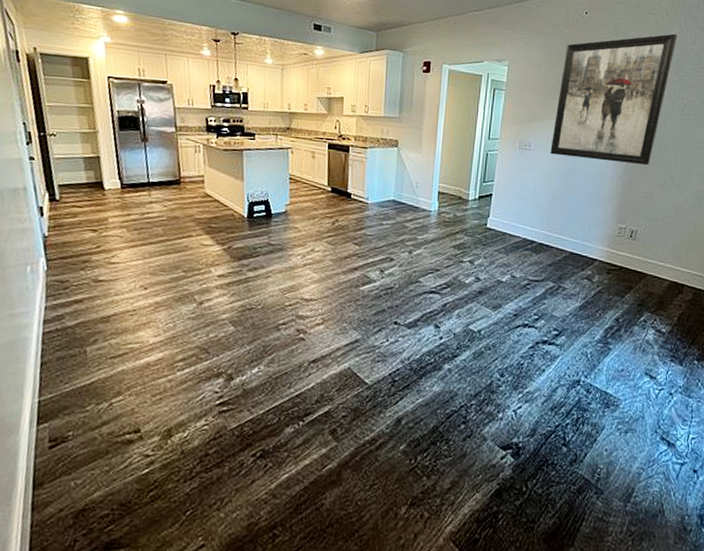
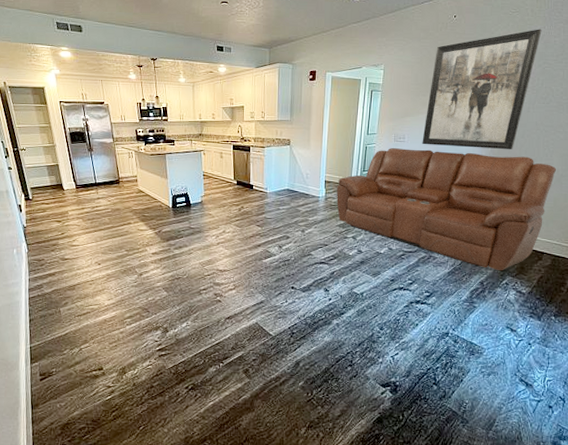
sofa: none [451,155,696,305] -> present [336,147,557,270]

